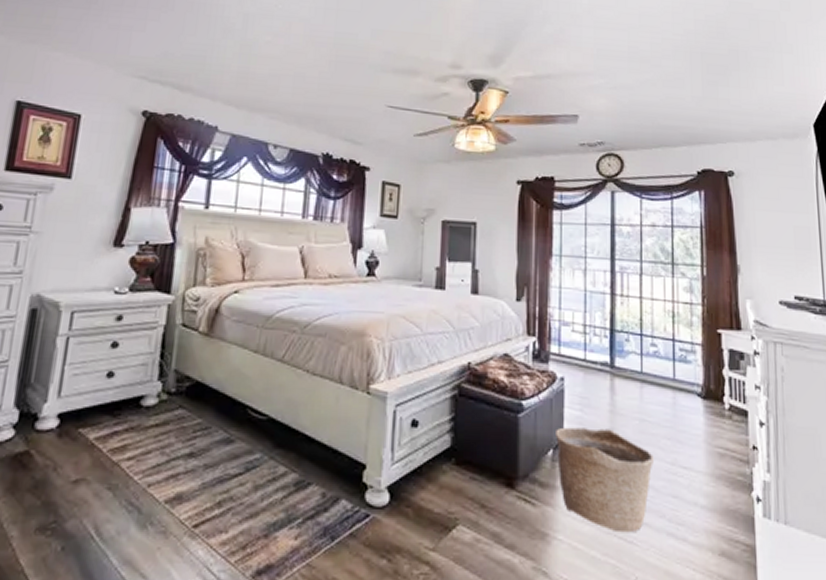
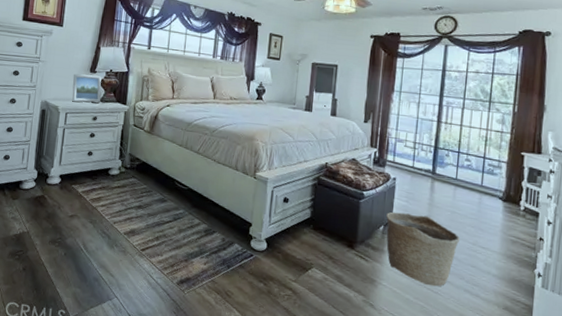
picture frame: none [83,249,132,294] -> present [72,74,102,103]

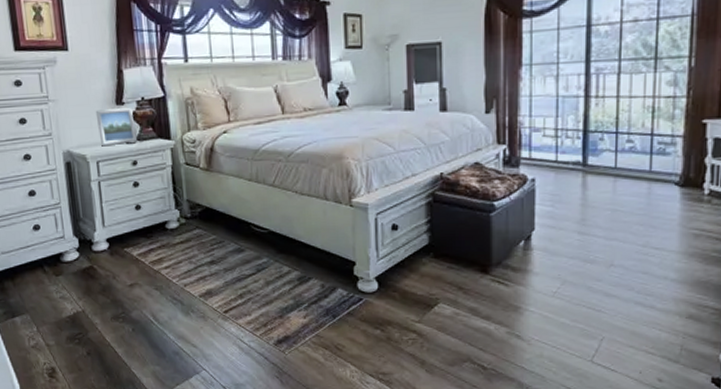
basket: present [386,212,460,287] -> none [527,220,626,304]

